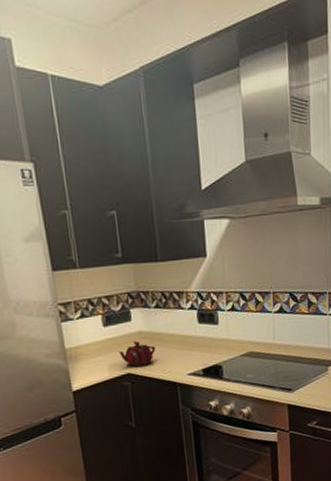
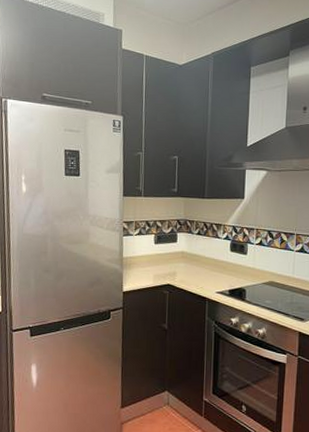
teapot: present [118,340,155,366] -> none [163,258,193,279]

